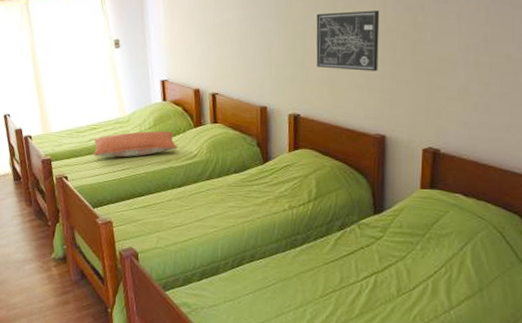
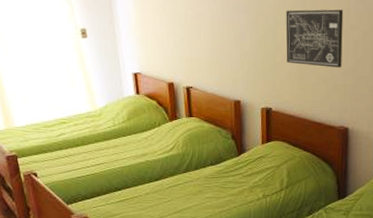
pillow: present [93,130,177,157] -> none [64,124,153,152]

